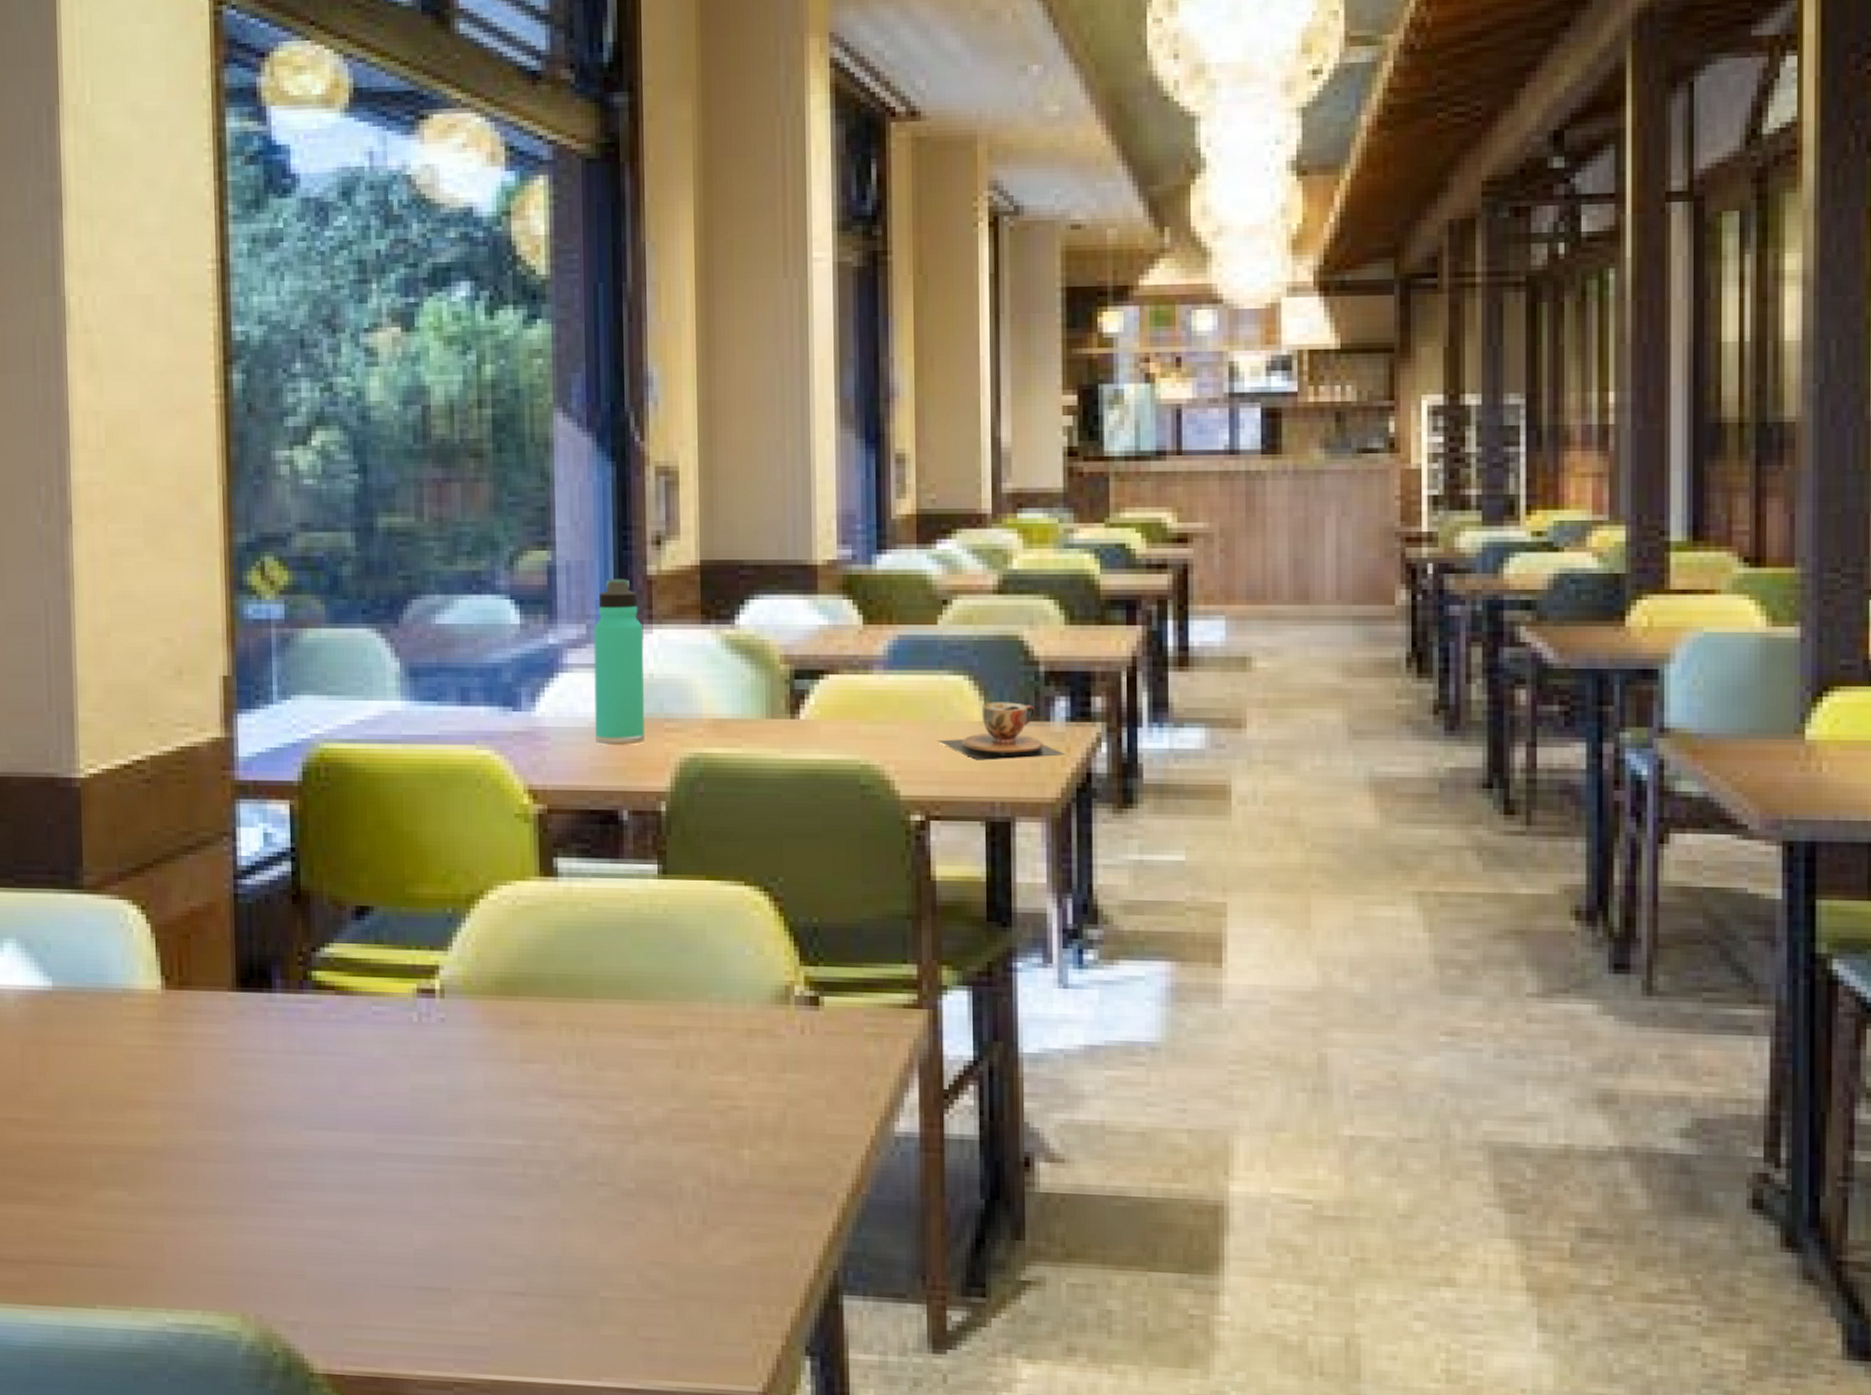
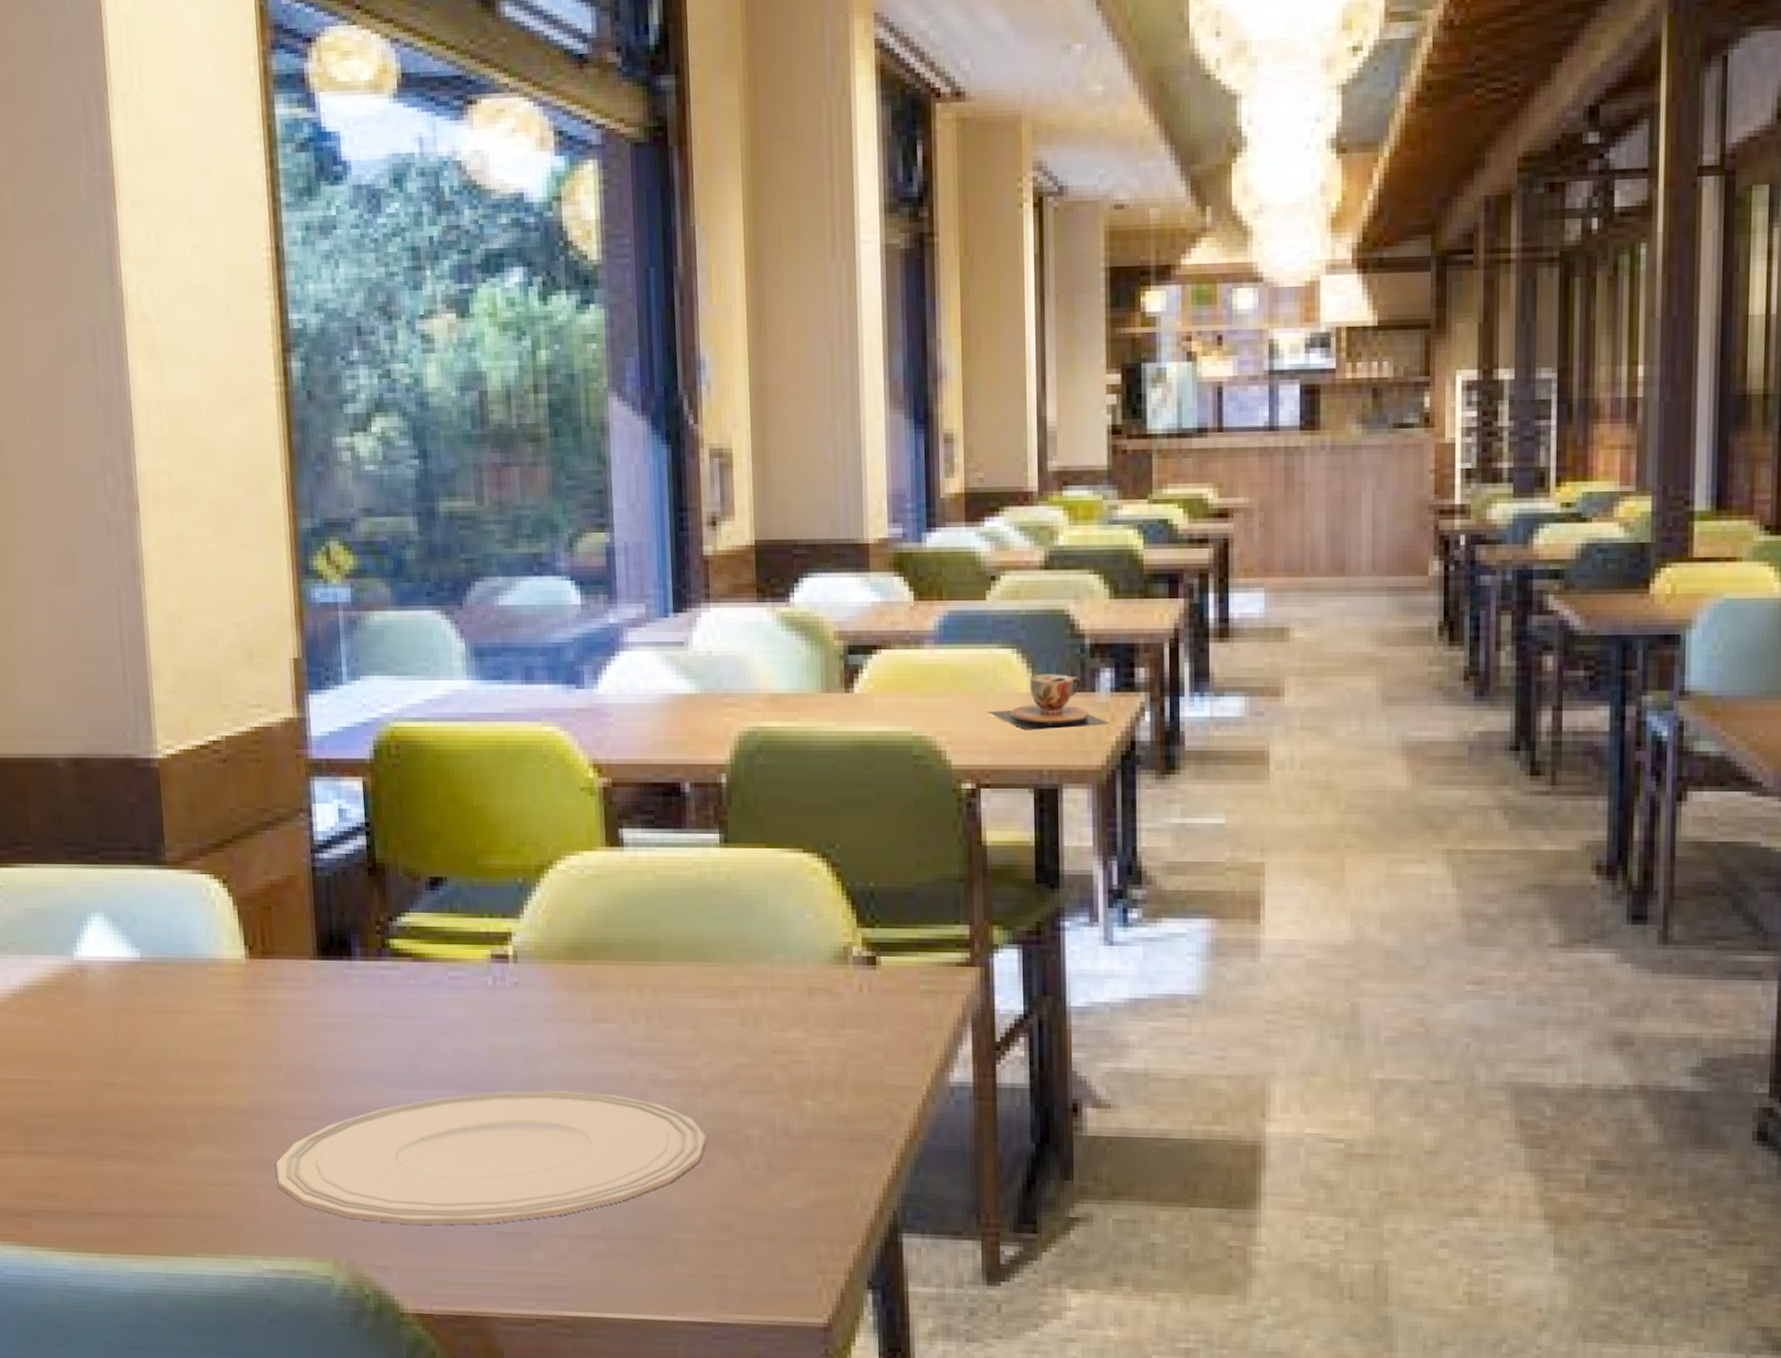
plate: none [185,1134,639,1278] -> present [276,1090,707,1225]
thermos bottle: present [593,579,645,745] -> none [652,559,704,720]

